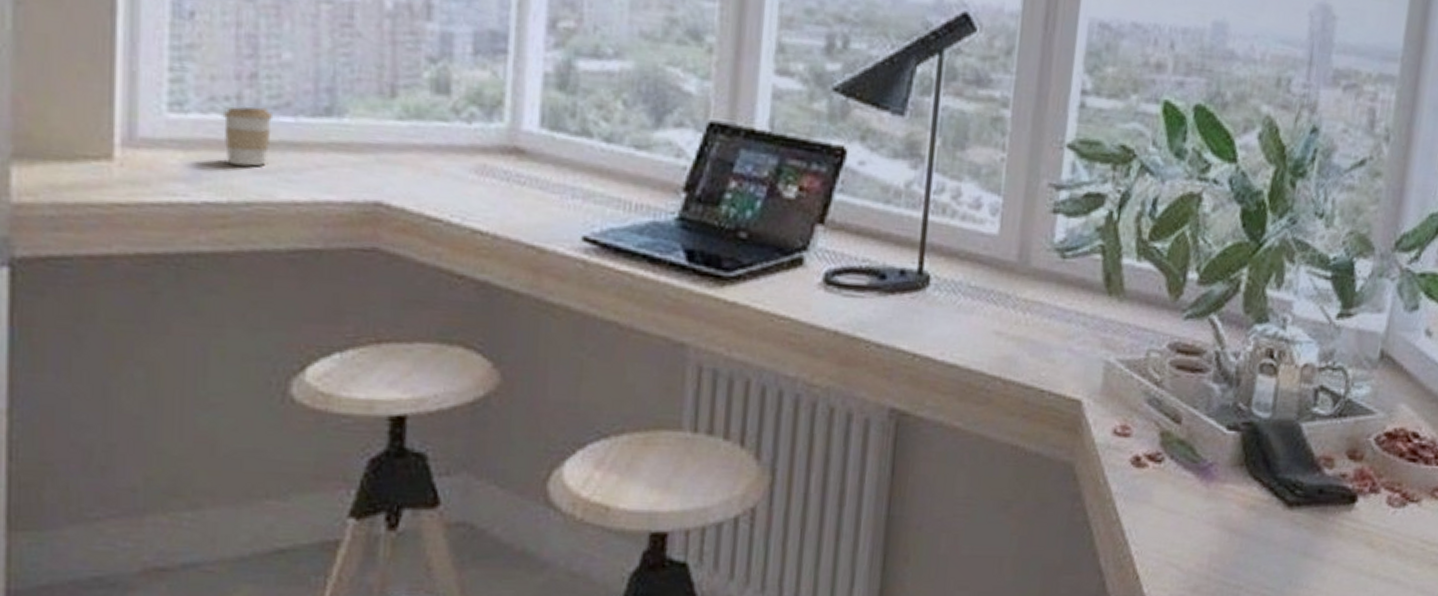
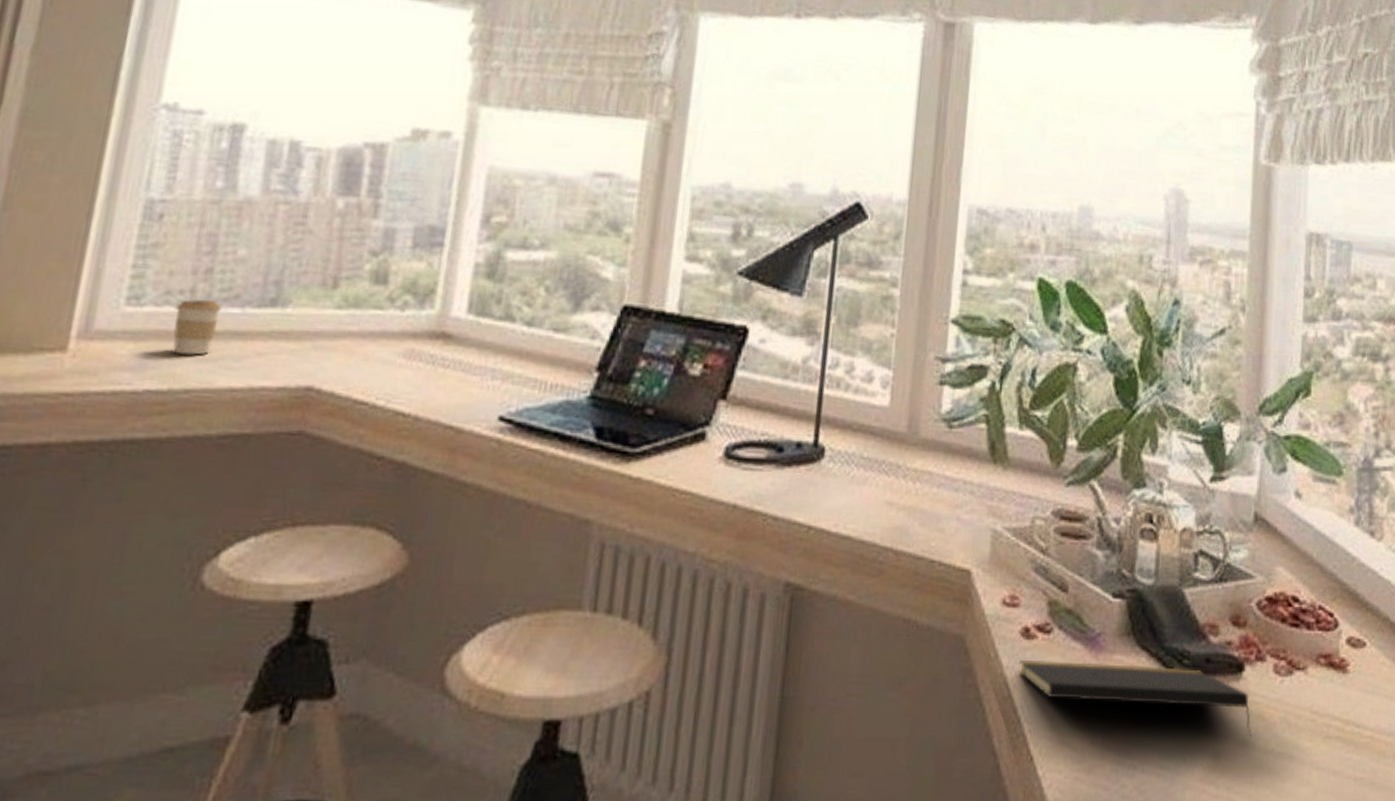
notepad: none [1127,487,1360,563] -> present [1018,660,1252,737]

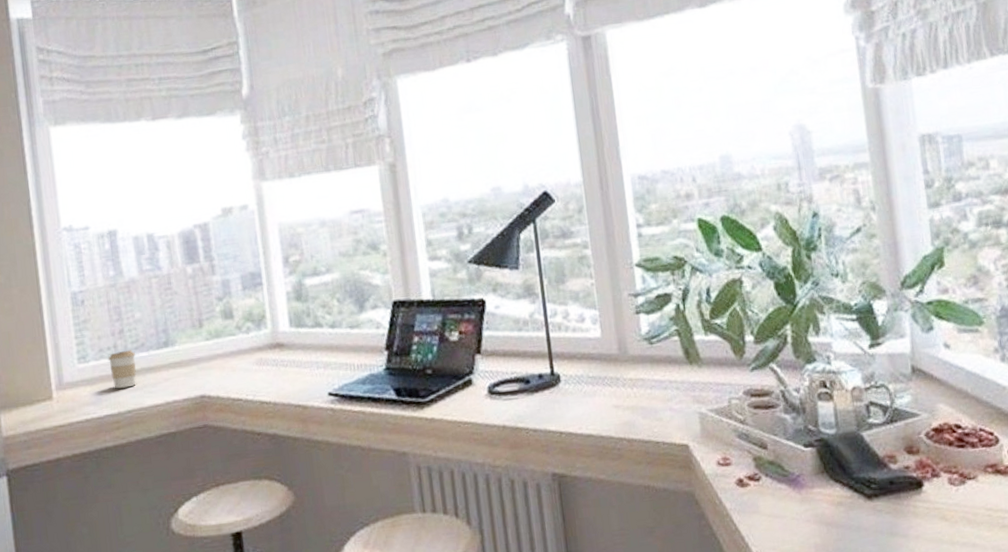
notepad: present [1018,660,1252,737] -> none [739,490,938,535]

